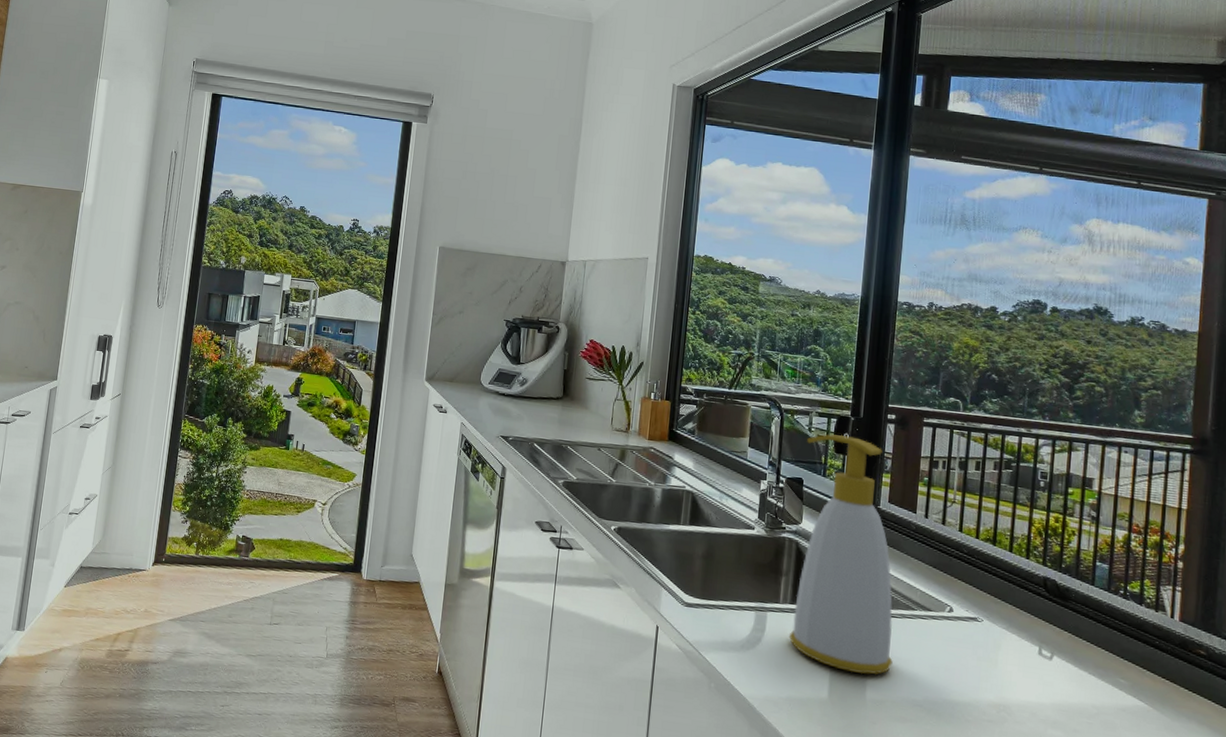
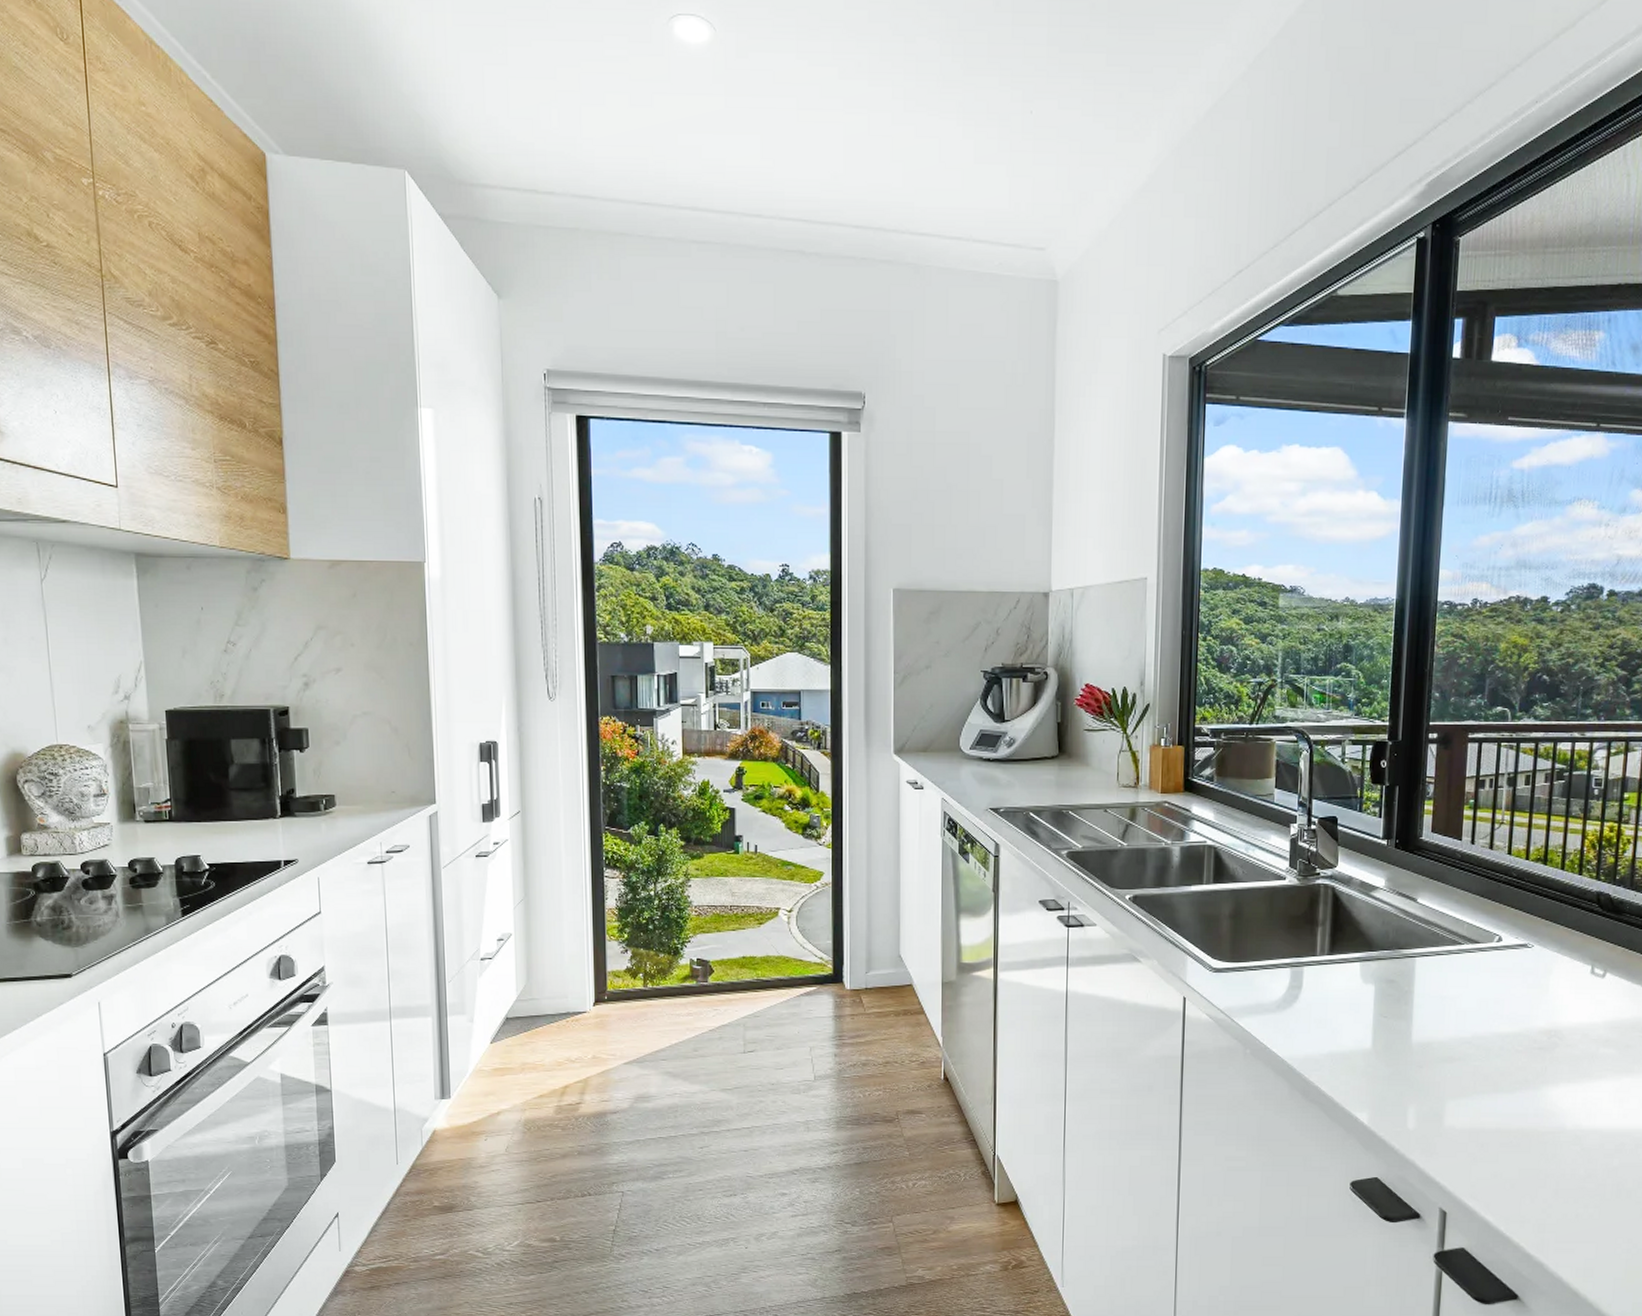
soap bottle: present [788,434,893,674] -> none [1327,762,1439,1018]

